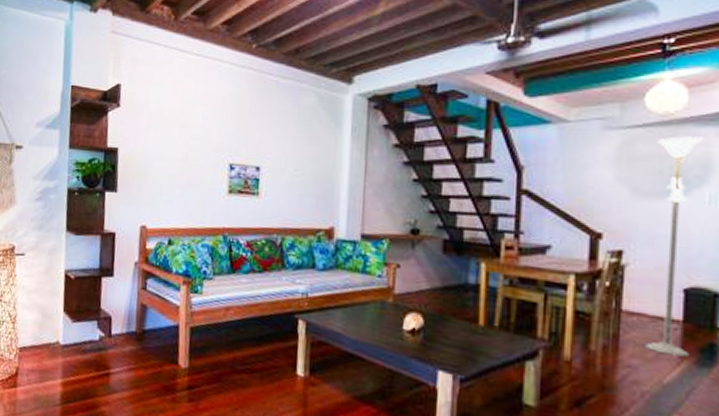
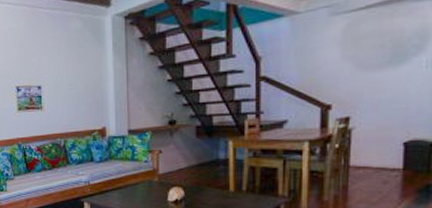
floor lamp: present [643,136,704,357] -> none [369,10,421,197]

